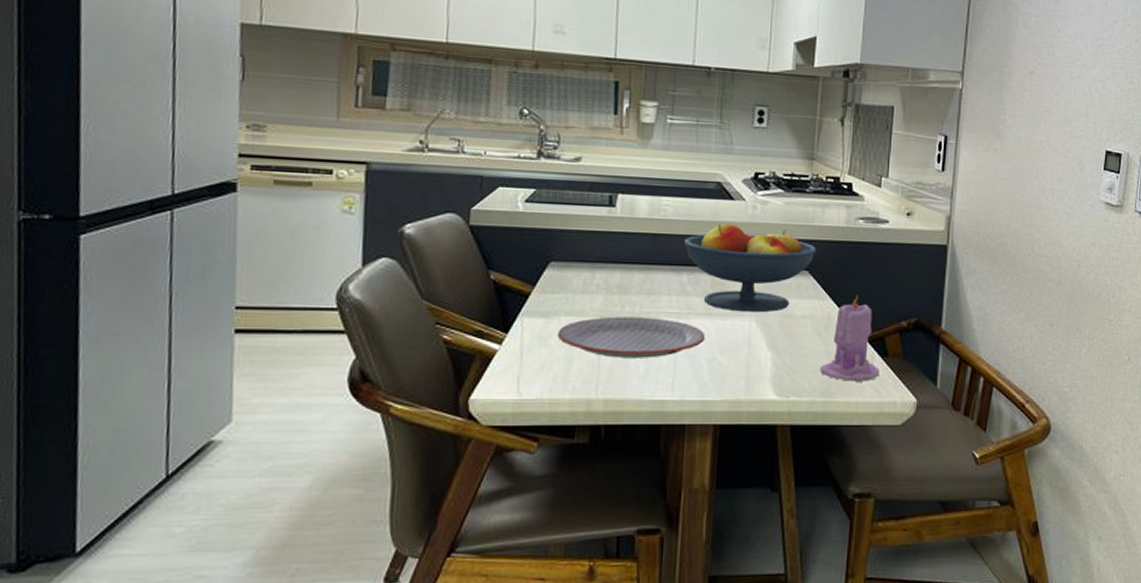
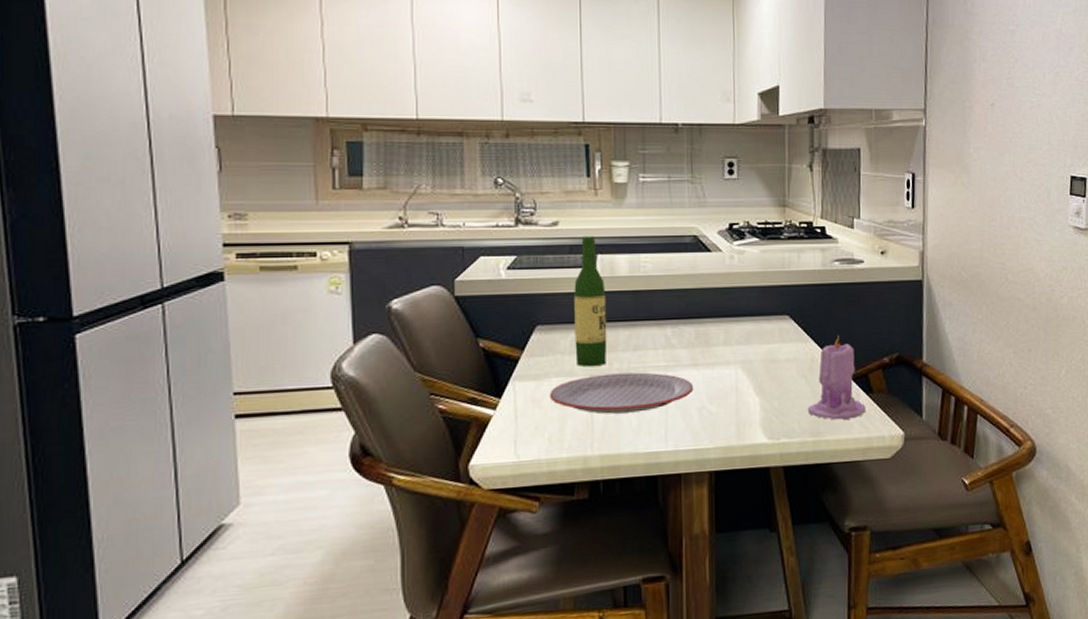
wine bottle: none [587,173,624,309] -> present [574,235,607,367]
fruit bowl: present [683,223,817,313] -> none [665,275,795,361]

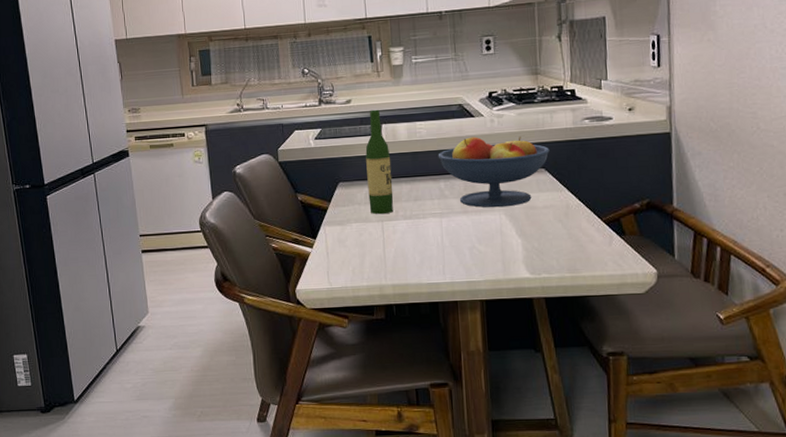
plate: present [549,372,694,414] -> none [351,218,465,252]
fruit bowl: none [665,275,795,361] -> present [438,136,550,208]
candle: present [807,336,866,420] -> none [564,185,619,259]

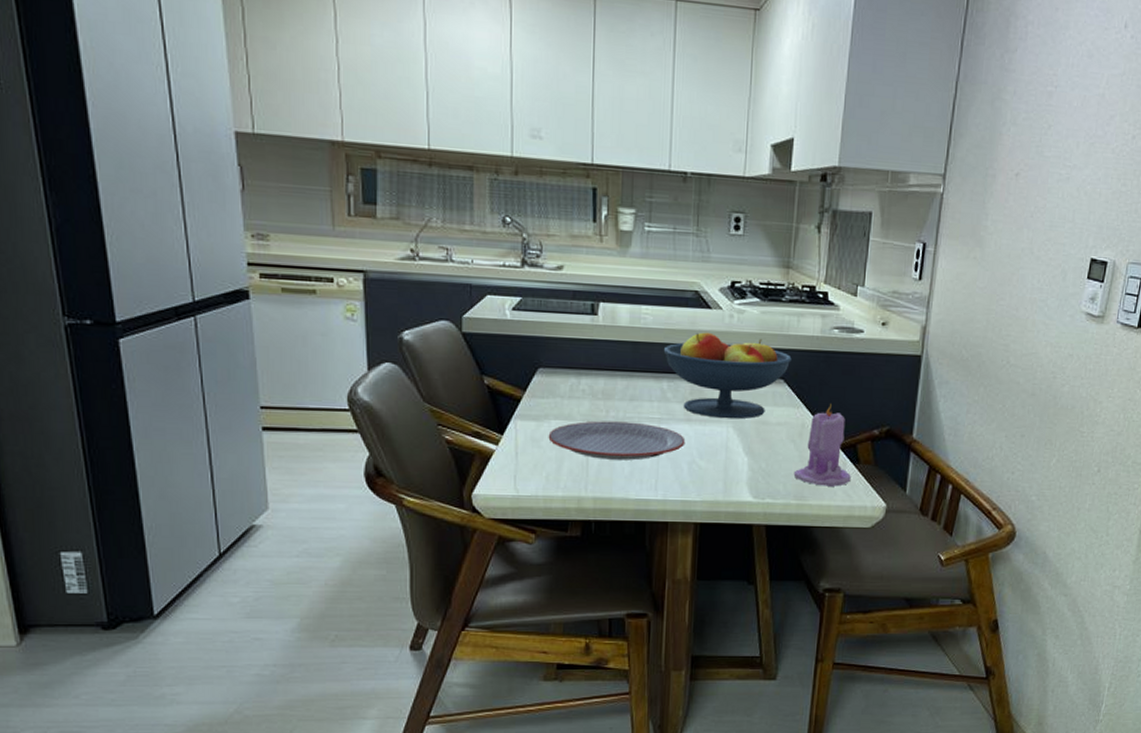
plate: none [351,218,465,252] -> present [548,421,686,461]
wine bottle: present [365,109,394,215] -> none [574,282,607,413]
candle: none [564,185,619,259] -> present [793,404,851,487]

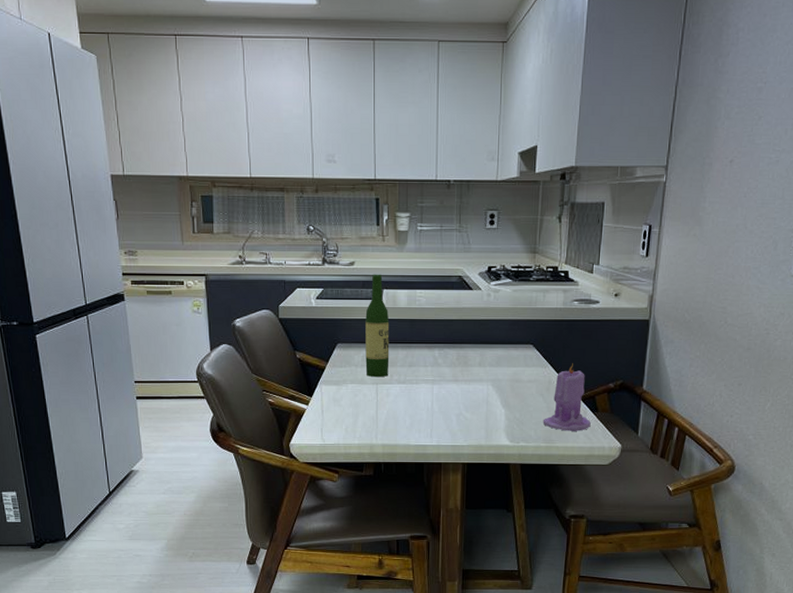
plate: present [548,421,686,461] -> none [346,383,454,414]
wine bottle: none [574,282,607,413] -> present [365,274,390,378]
fruit bowl: present [663,332,792,419] -> none [434,309,539,379]

